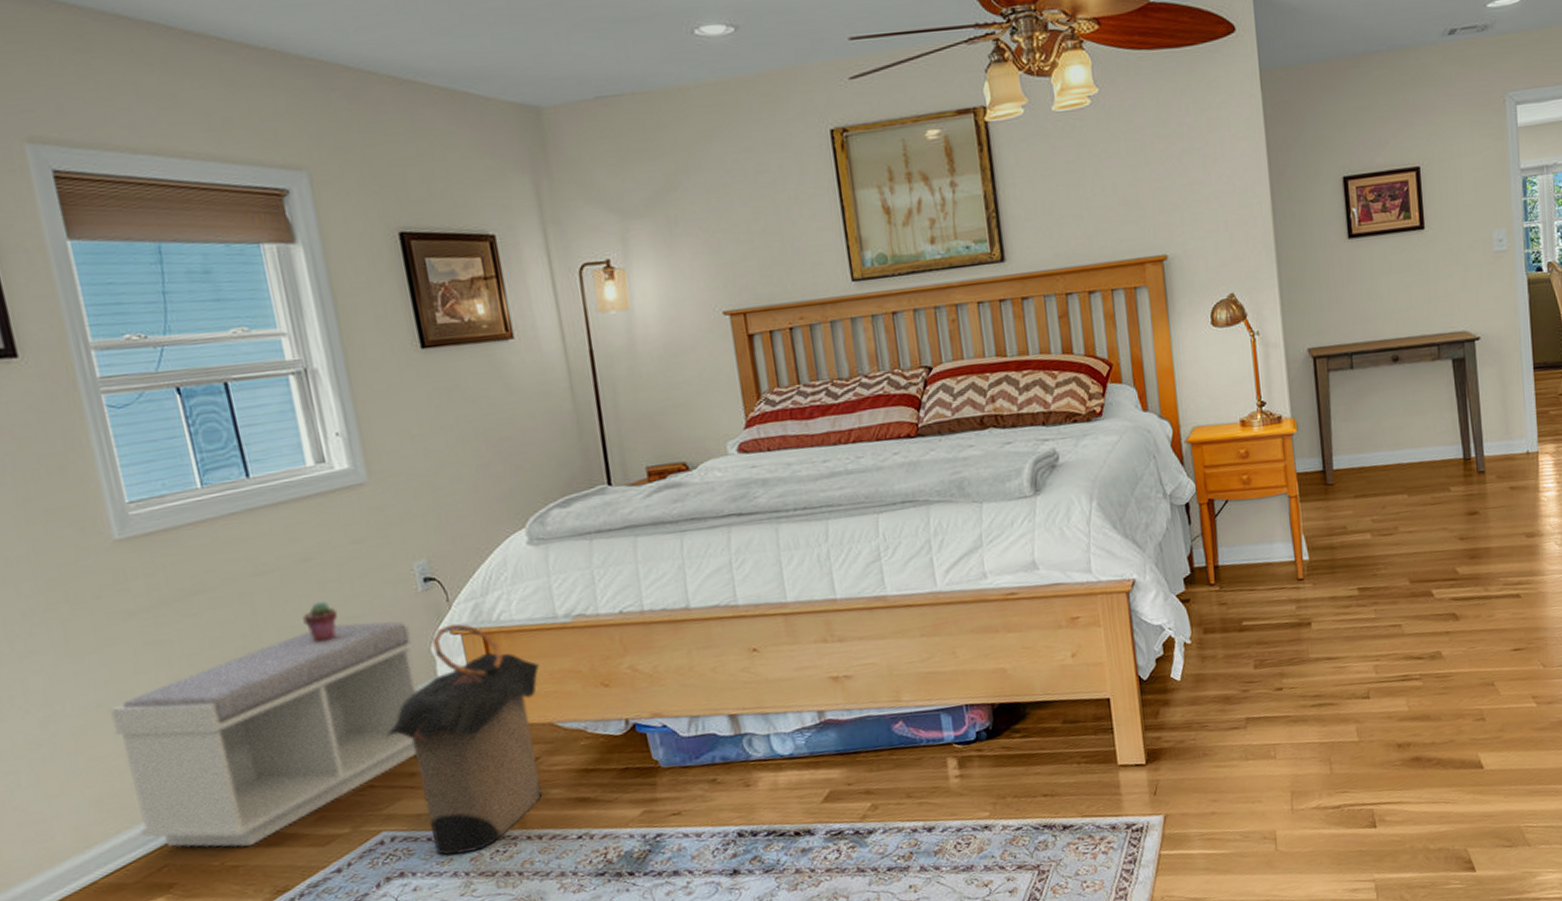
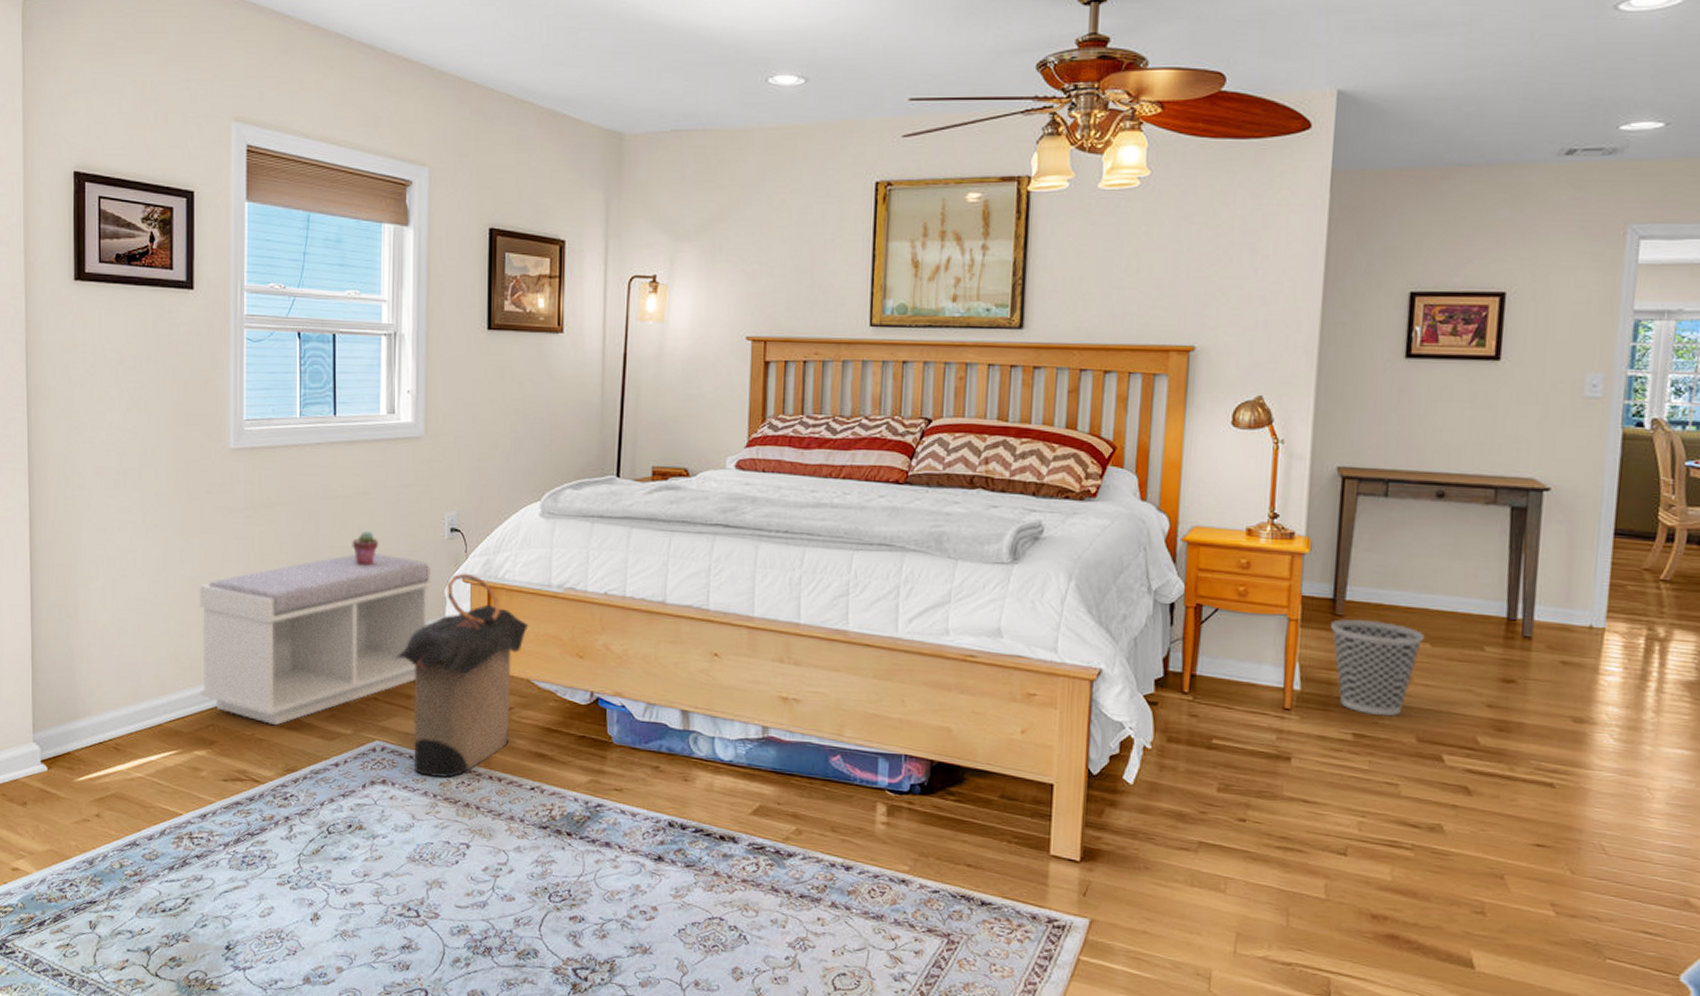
wastebasket: none [1325,482,1402,569] -> present [1331,619,1424,716]

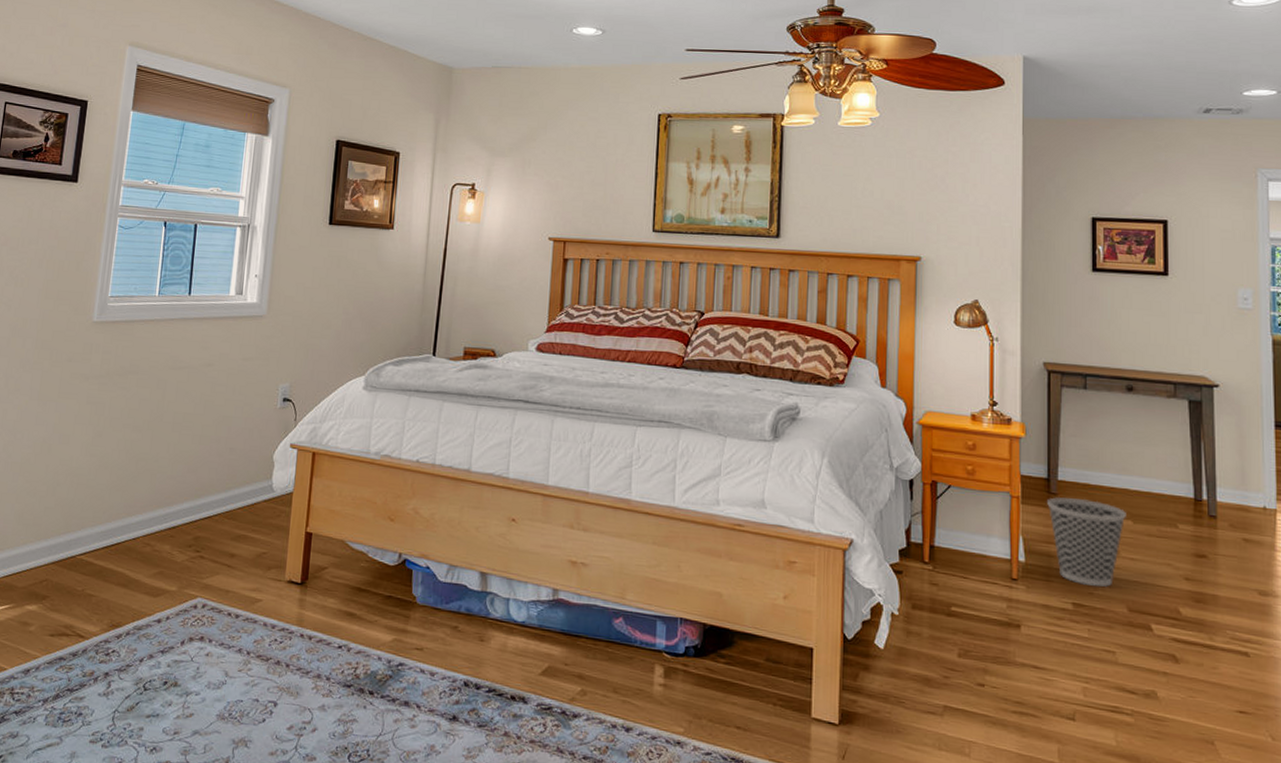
bench: present [198,553,433,726] -> none [38,420,264,582]
potted succulent: present [352,530,379,566] -> none [193,398,219,431]
laundry hamper: present [394,573,529,778] -> none [222,439,347,635]

